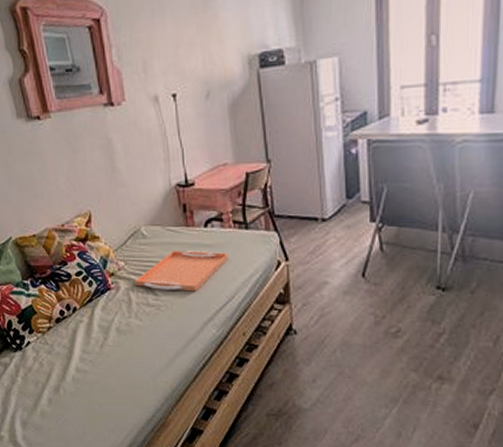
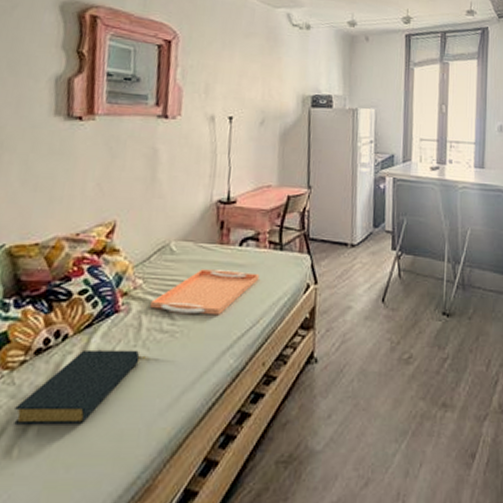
hardback book: none [53,319,136,374] -> present [14,349,140,424]

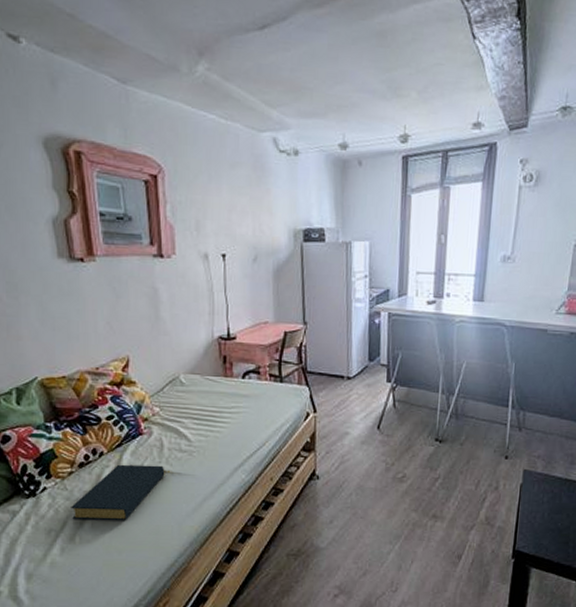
serving tray: present [150,269,260,316] -> none [169,399,263,439]

